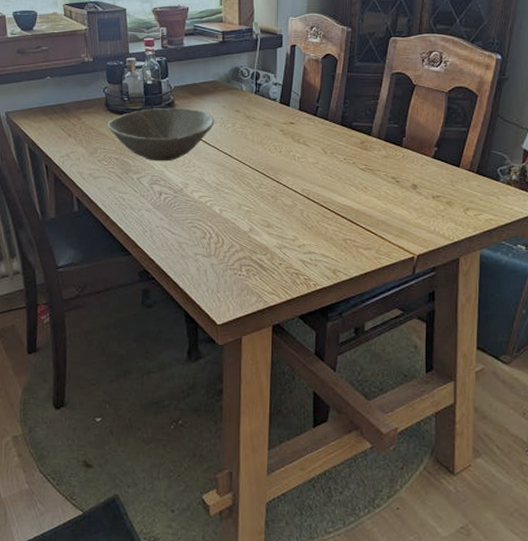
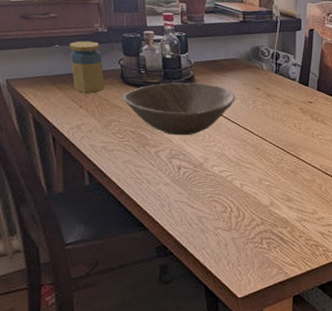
jar: none [59,71,91,122] -> present [69,41,105,94]

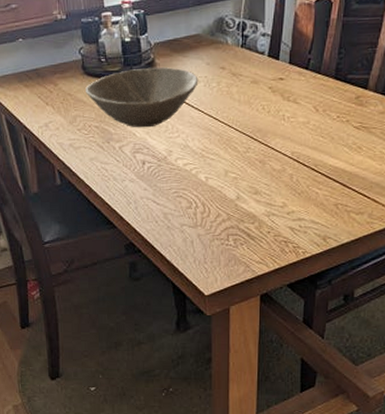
jar: present [69,41,105,94] -> none [31,31,68,89]

